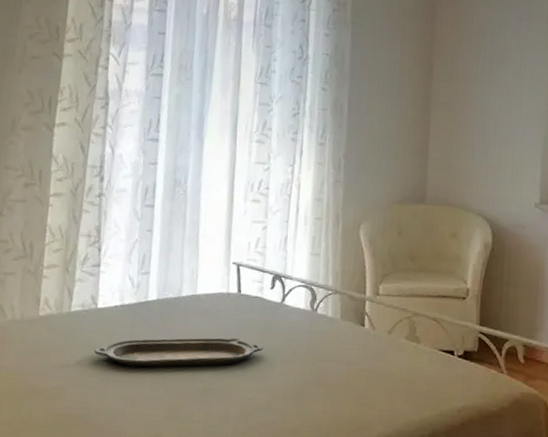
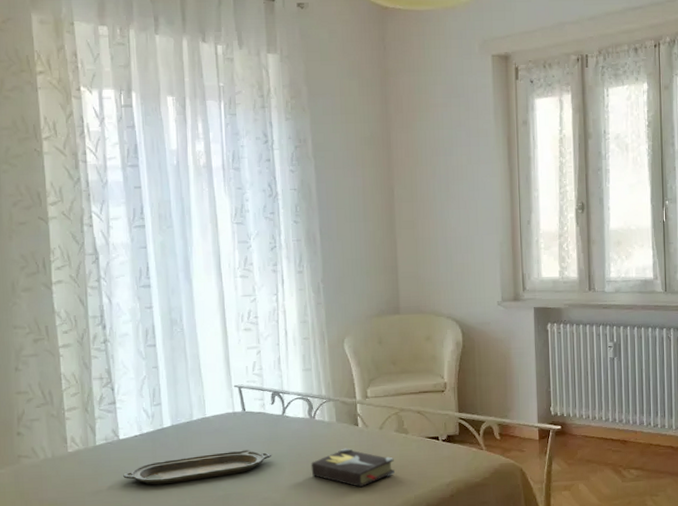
hardback book: none [305,350,401,401] -> present [311,448,395,488]

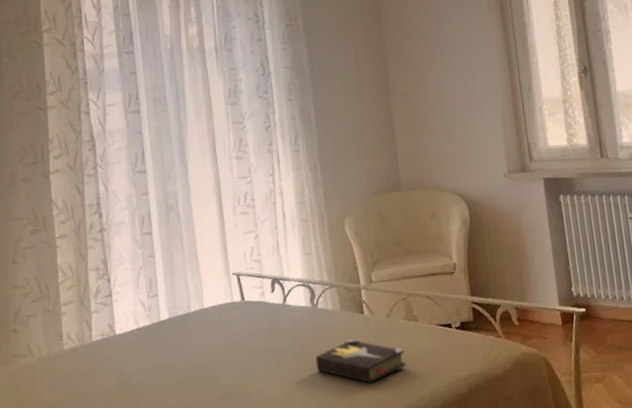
serving tray: present [123,450,272,485] -> none [119,343,274,385]

